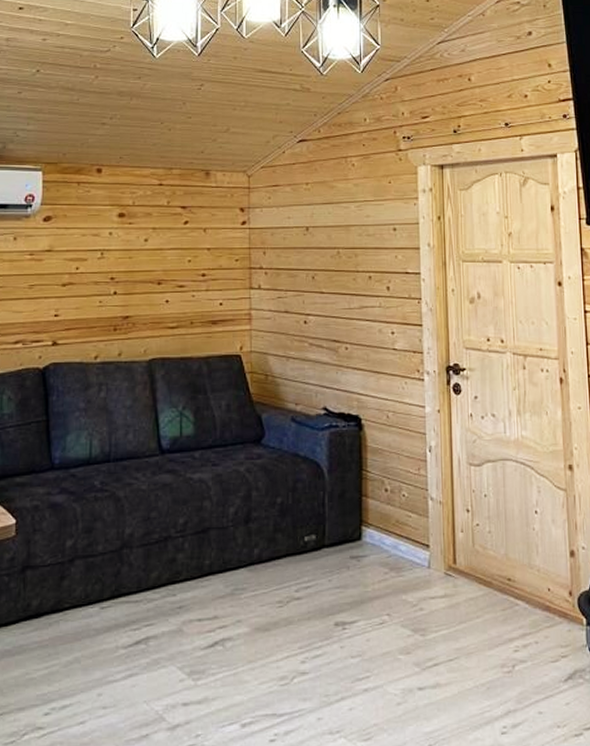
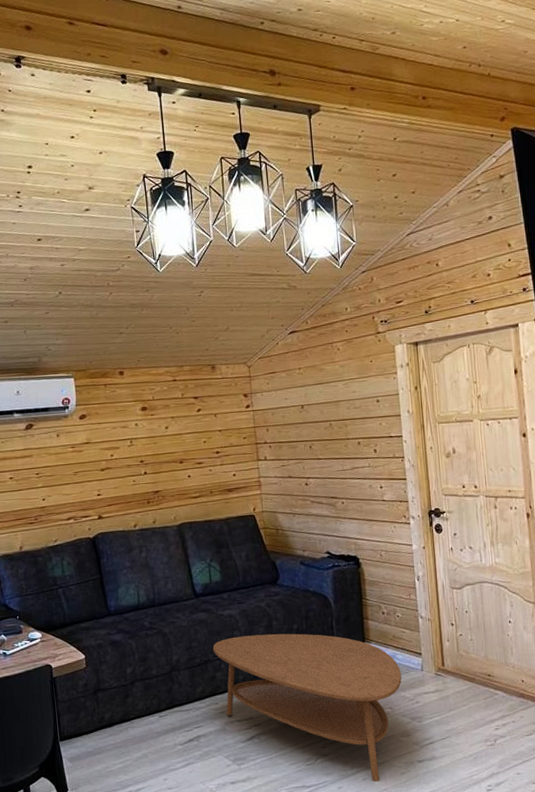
coffee table: none [176,507,404,714] -> present [212,633,402,782]

